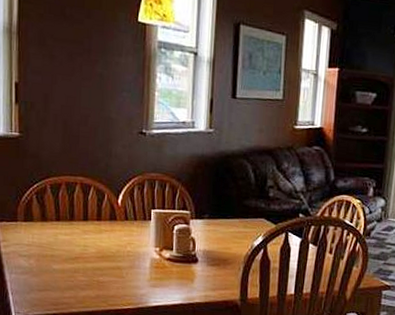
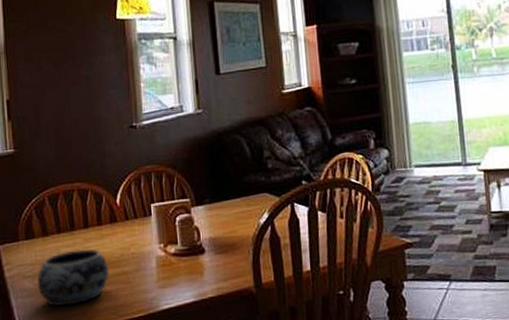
decorative bowl: none [33,238,105,289] -> present [37,249,110,307]

